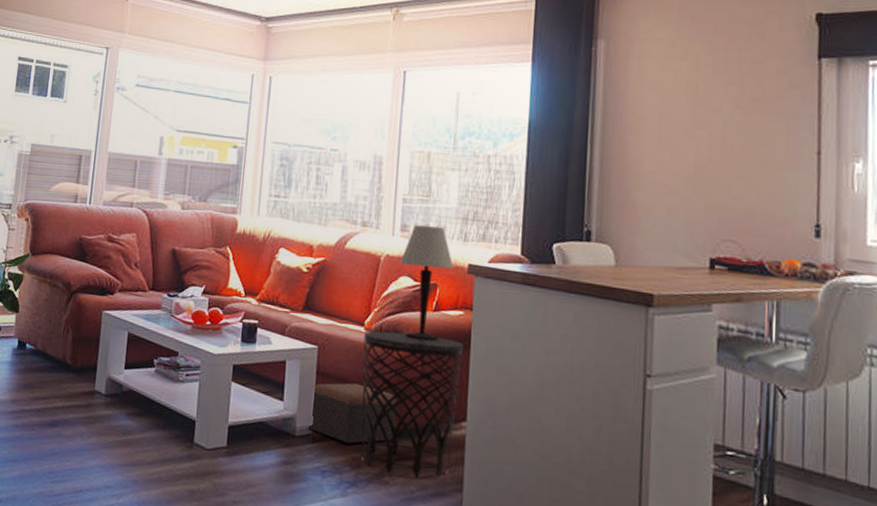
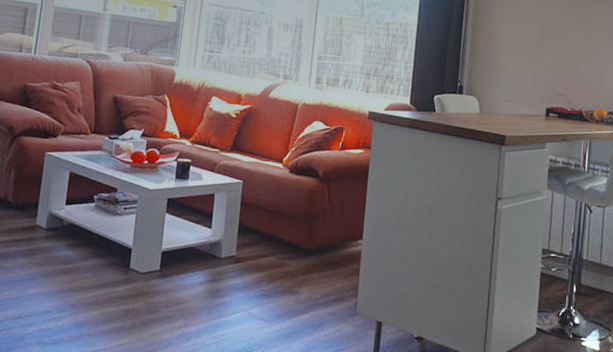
footstool: present [307,382,397,444] -> none [231,211,308,262]
side table: present [361,331,463,478] -> none [277,167,362,288]
table lamp: present [400,225,454,342] -> none [314,78,357,175]

